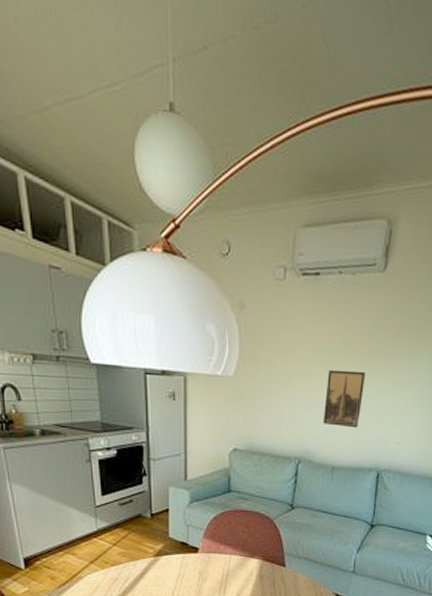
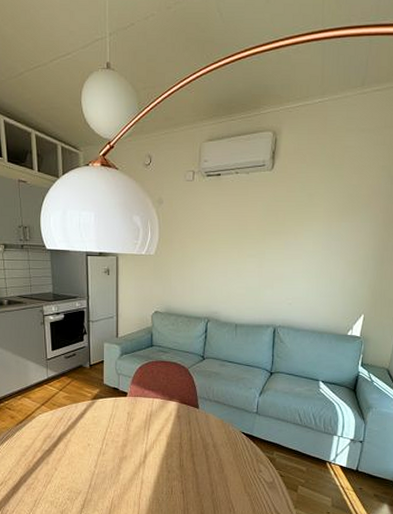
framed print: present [323,369,366,429] -> none [227,247,261,293]

